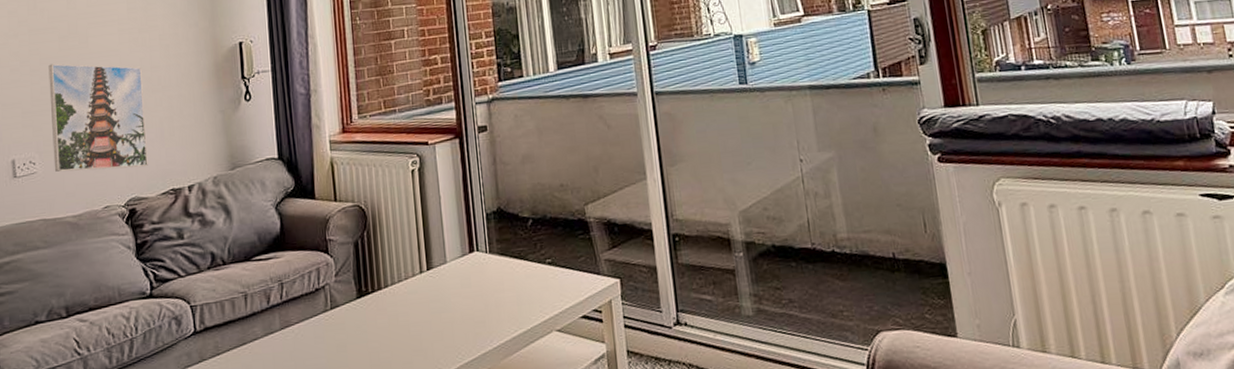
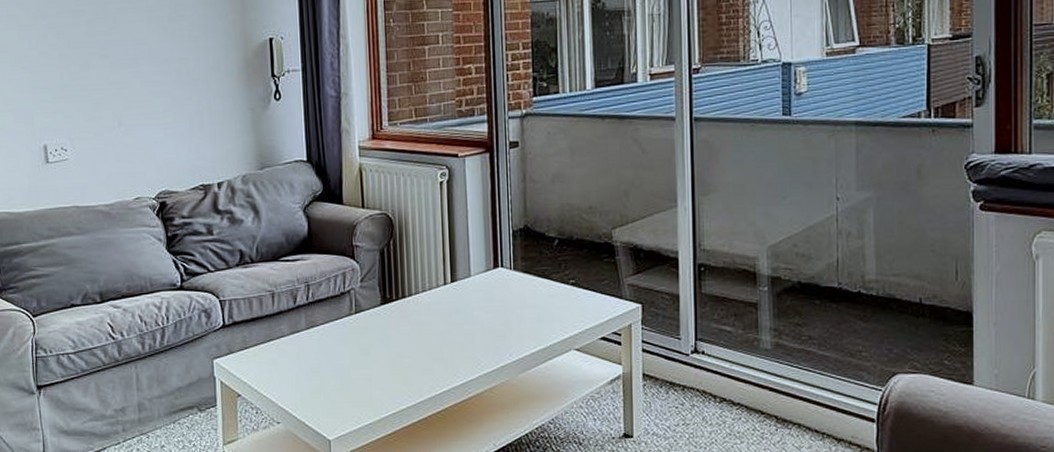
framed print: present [48,63,148,172] -> none [77,49,178,161]

